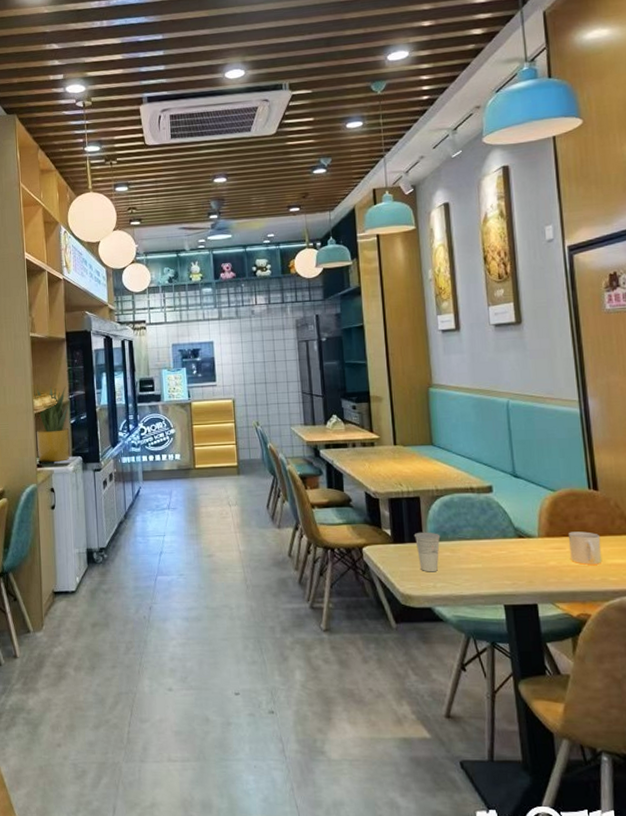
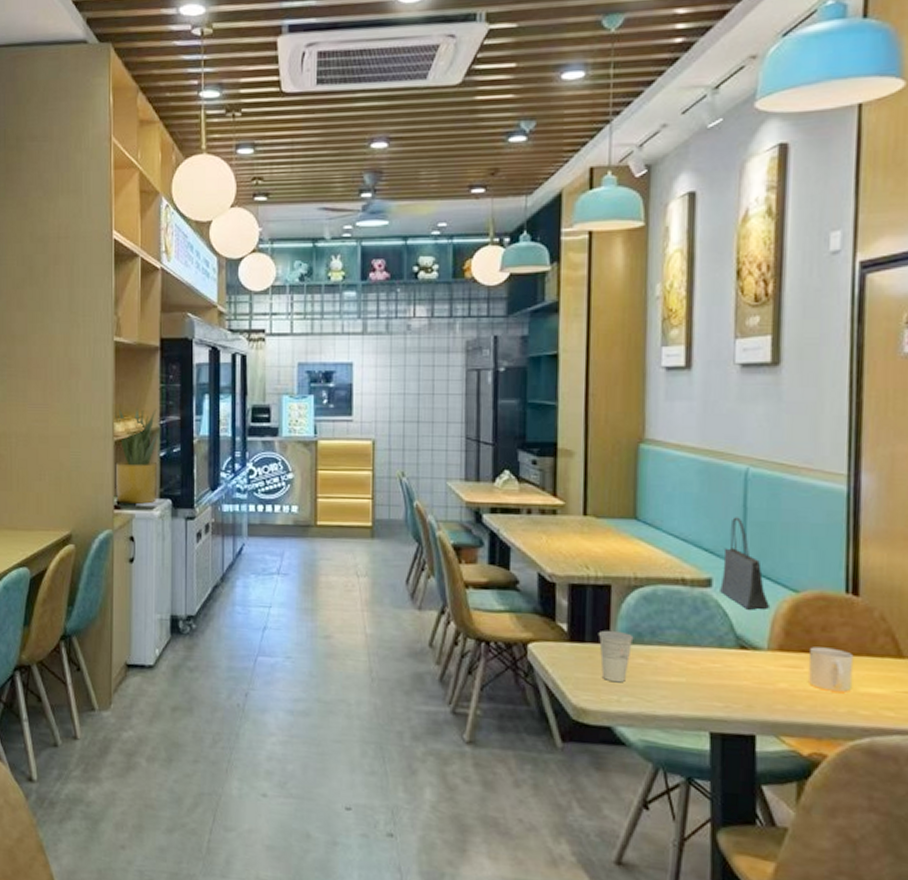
tote bag: none [498,438,537,507] -> present [720,517,771,610]

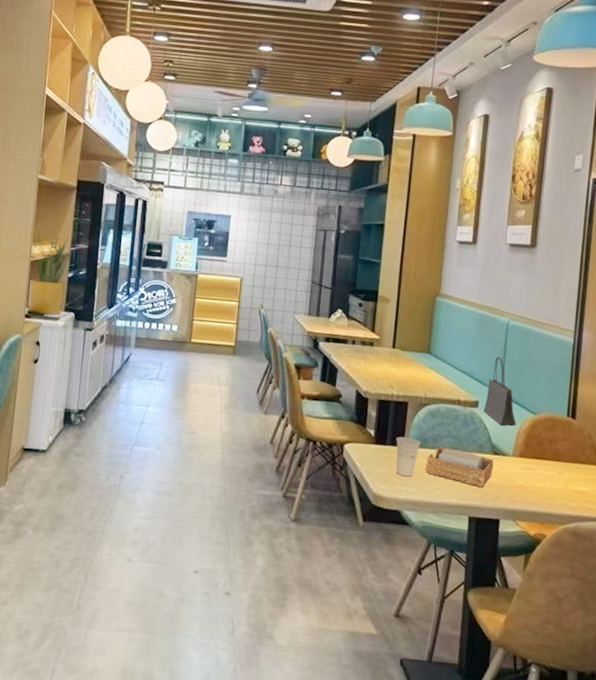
napkin holder: none [643,641,741,694] -> present [425,446,494,488]
cup: present [807,646,854,692] -> none [537,455,570,489]

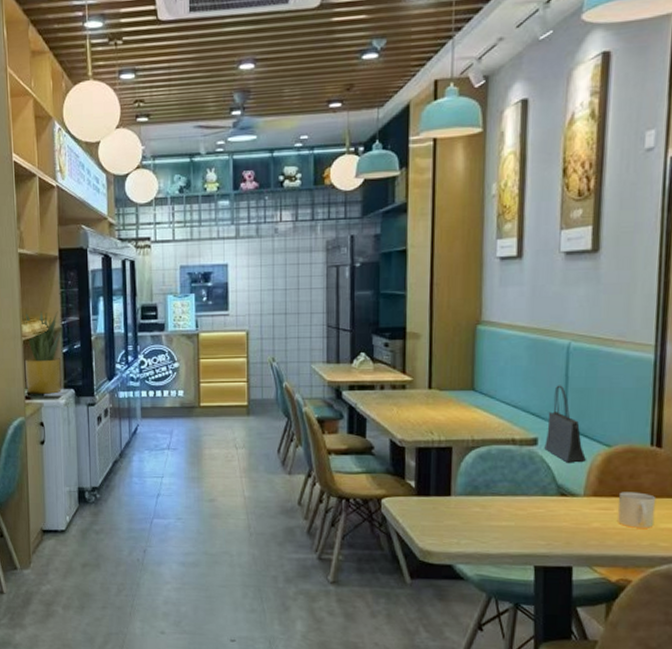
cup: present [395,436,421,477] -> none [441,485,471,528]
napkin holder: present [425,446,494,488] -> none [479,492,561,534]
cup: none [537,455,570,489] -> present [616,492,657,528]

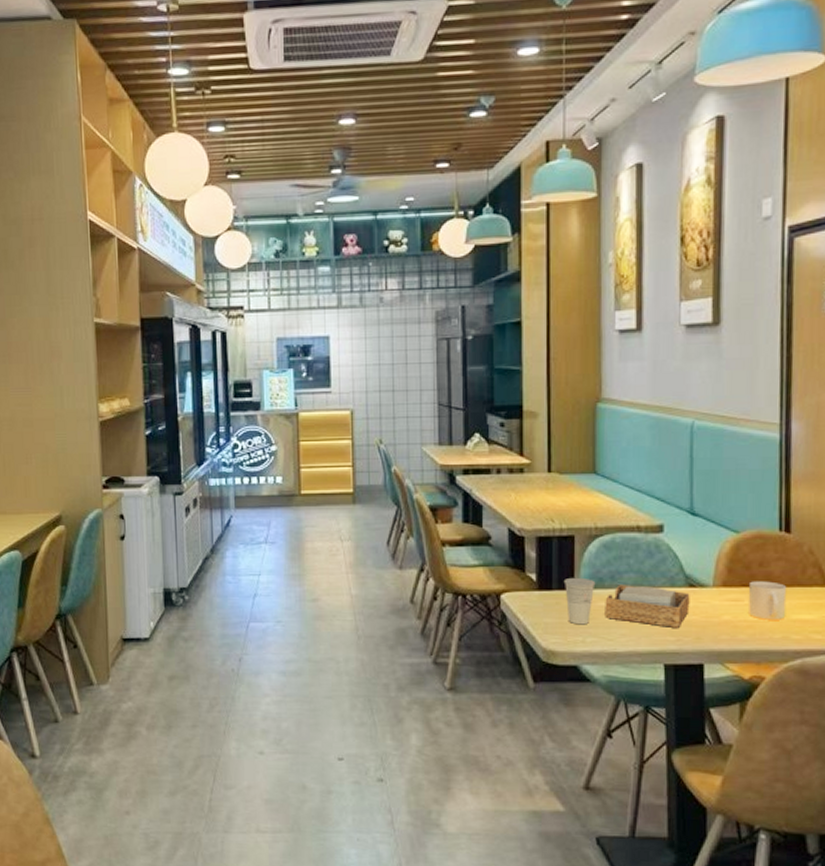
planter: present [21,311,61,394] -> none [97,388,144,482]
cup: none [441,485,471,528] -> present [563,577,596,625]
napkin holder: none [479,492,561,534] -> present [605,585,690,629]
tote bag: present [544,385,587,463] -> none [671,467,715,551]

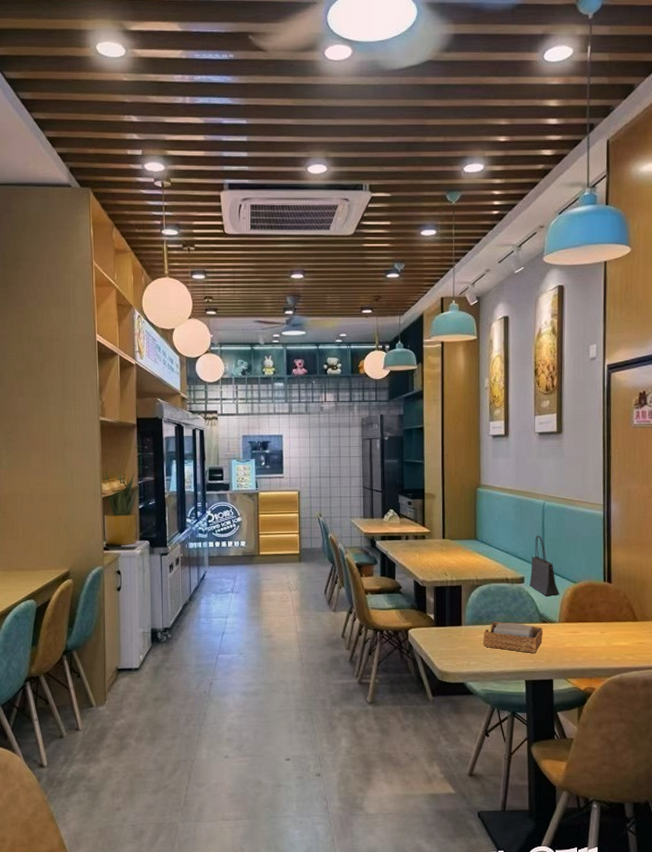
planter: none [97,388,144,482] -> present [101,472,137,545]
cup: present [563,577,596,625] -> none [454,616,477,652]
tote bag: none [671,467,715,551] -> present [529,535,560,596]
cup: present [747,581,787,620] -> none [583,618,610,646]

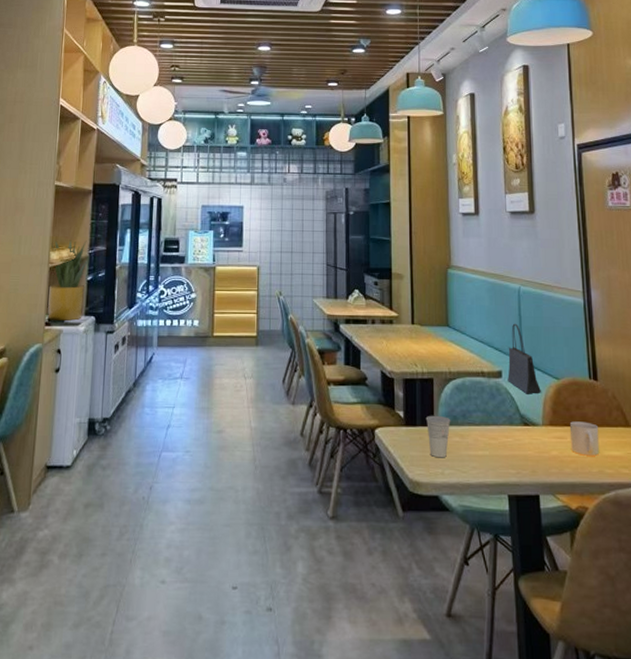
cup: none [454,616,477,652] -> present [425,415,451,458]
napkin holder: present [483,622,543,654] -> none [459,422,526,463]
cup: none [583,618,610,646] -> present [569,421,600,456]

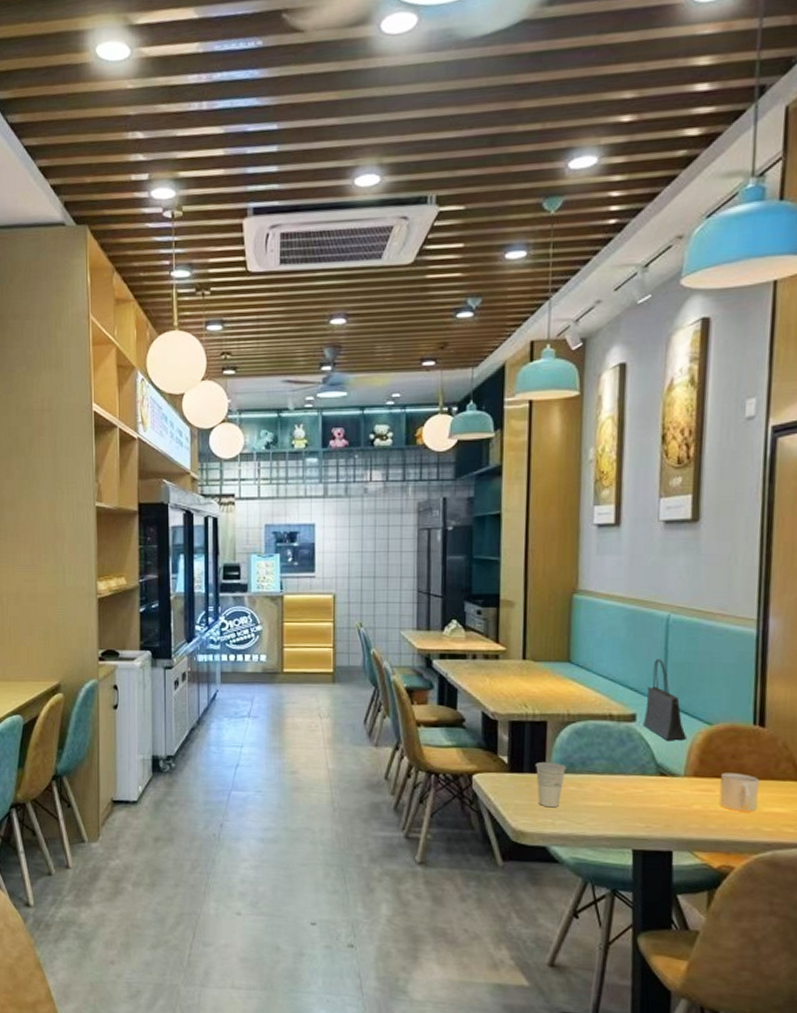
planter: present [48,240,87,321] -> none [97,568,138,655]

